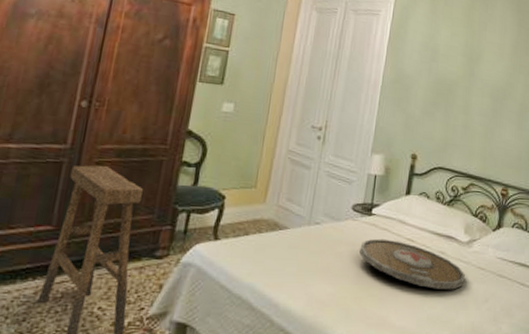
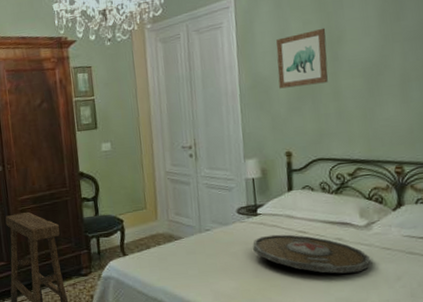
wall art: none [419,41,469,95] -> present [276,27,328,89]

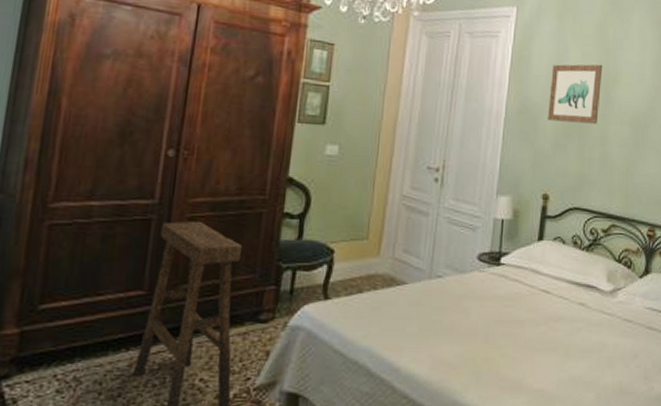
serving tray: present [253,234,370,274] -> none [488,291,610,346]

